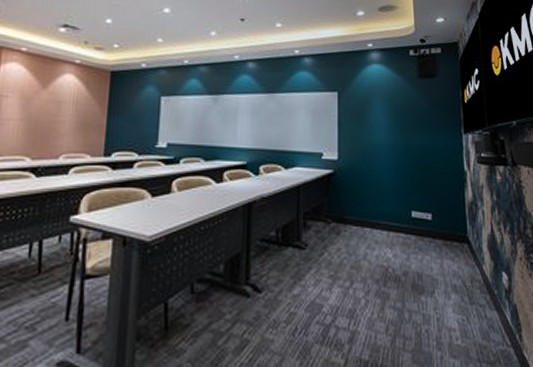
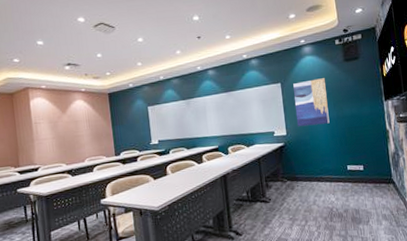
wall art: none [352,93,394,153] -> present [293,78,330,127]

